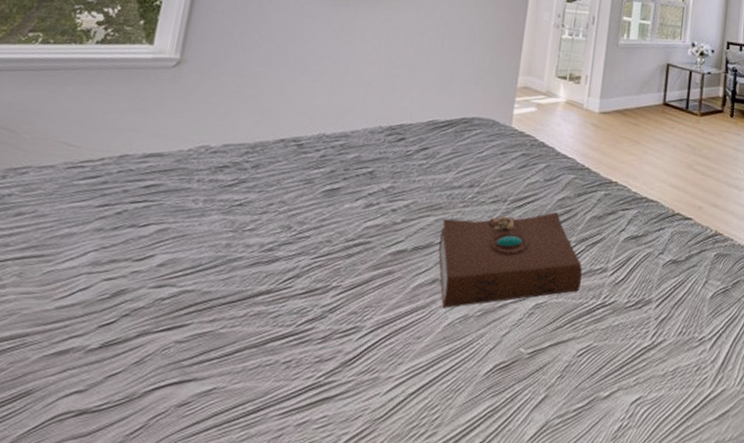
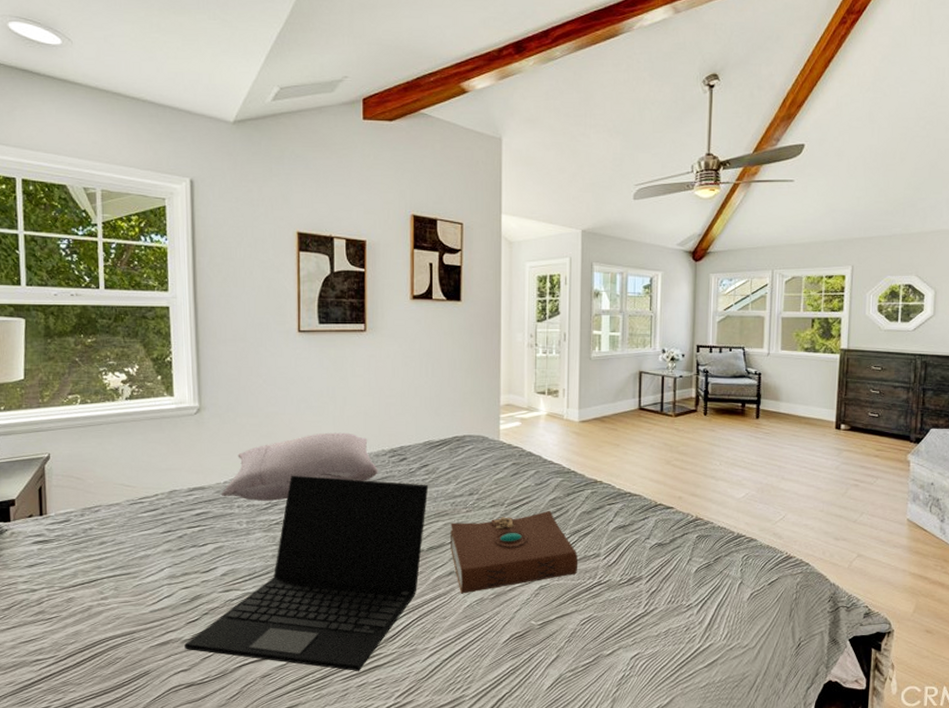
laptop: none [87,147,425,404] -> present [184,475,429,671]
pillow: none [180,101,372,177] -> present [220,432,379,501]

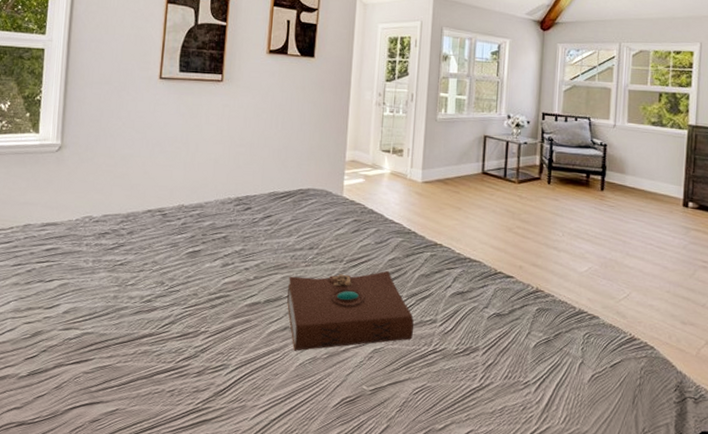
laptop: present [184,475,429,671] -> none [20,217,271,424]
pillow: present [220,432,379,501] -> none [71,177,224,242]

